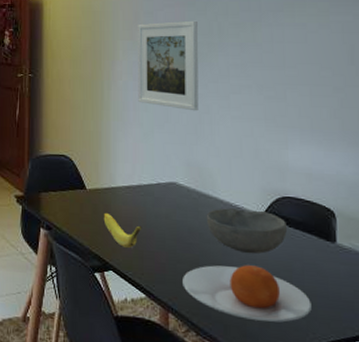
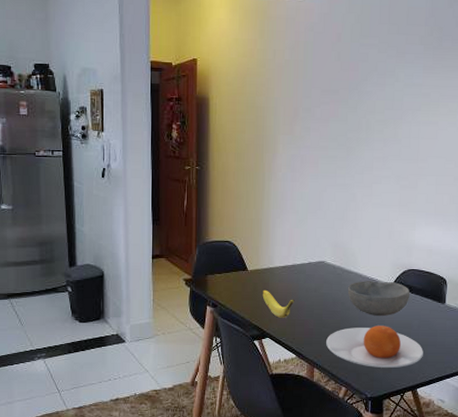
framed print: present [138,20,199,111] -> none [295,117,349,200]

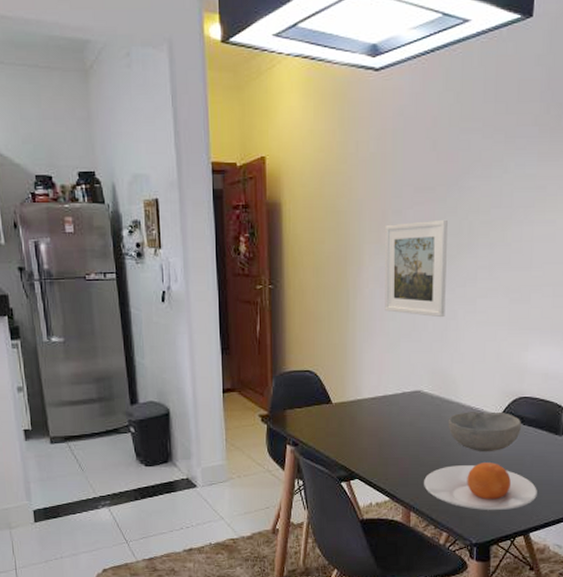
banana: present [262,289,295,318] -> none [349,425,387,456]
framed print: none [295,117,349,200] -> present [385,219,448,318]

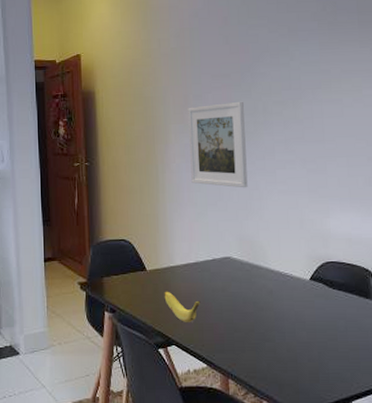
banana: none [349,425,387,456] -> present [164,291,201,322]
plate: present [424,463,537,510] -> none [240,327,355,377]
bowl: present [448,411,522,451] -> none [258,276,332,316]

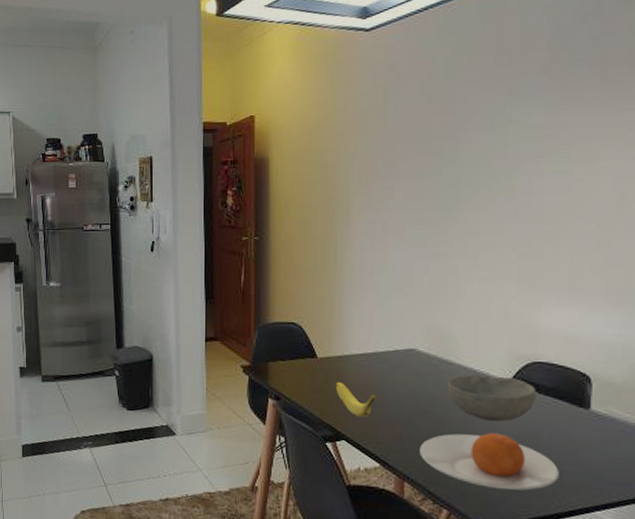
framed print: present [188,101,248,188] -> none [375,171,444,273]
plate: none [240,327,355,377] -> present [420,433,559,490]
bowl: none [258,276,332,316] -> present [447,375,537,421]

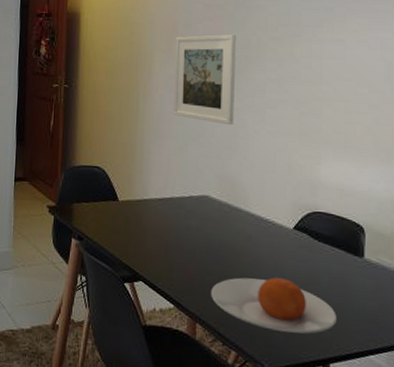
banana: present [335,381,377,417] -> none [135,224,173,259]
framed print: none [375,171,444,273] -> present [173,34,236,126]
bowl: present [447,375,537,421] -> none [236,222,317,267]

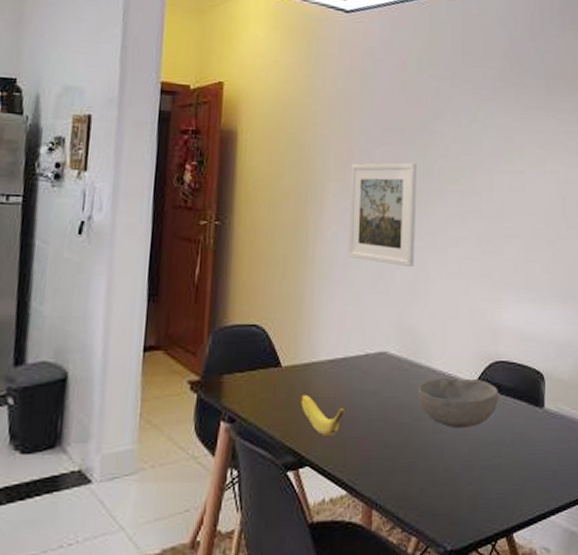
banana: none [135,224,173,259] -> present [301,394,346,436]
plate: present [211,277,337,334] -> none [389,442,519,505]
bowl: none [236,222,317,267] -> present [417,378,500,428]

